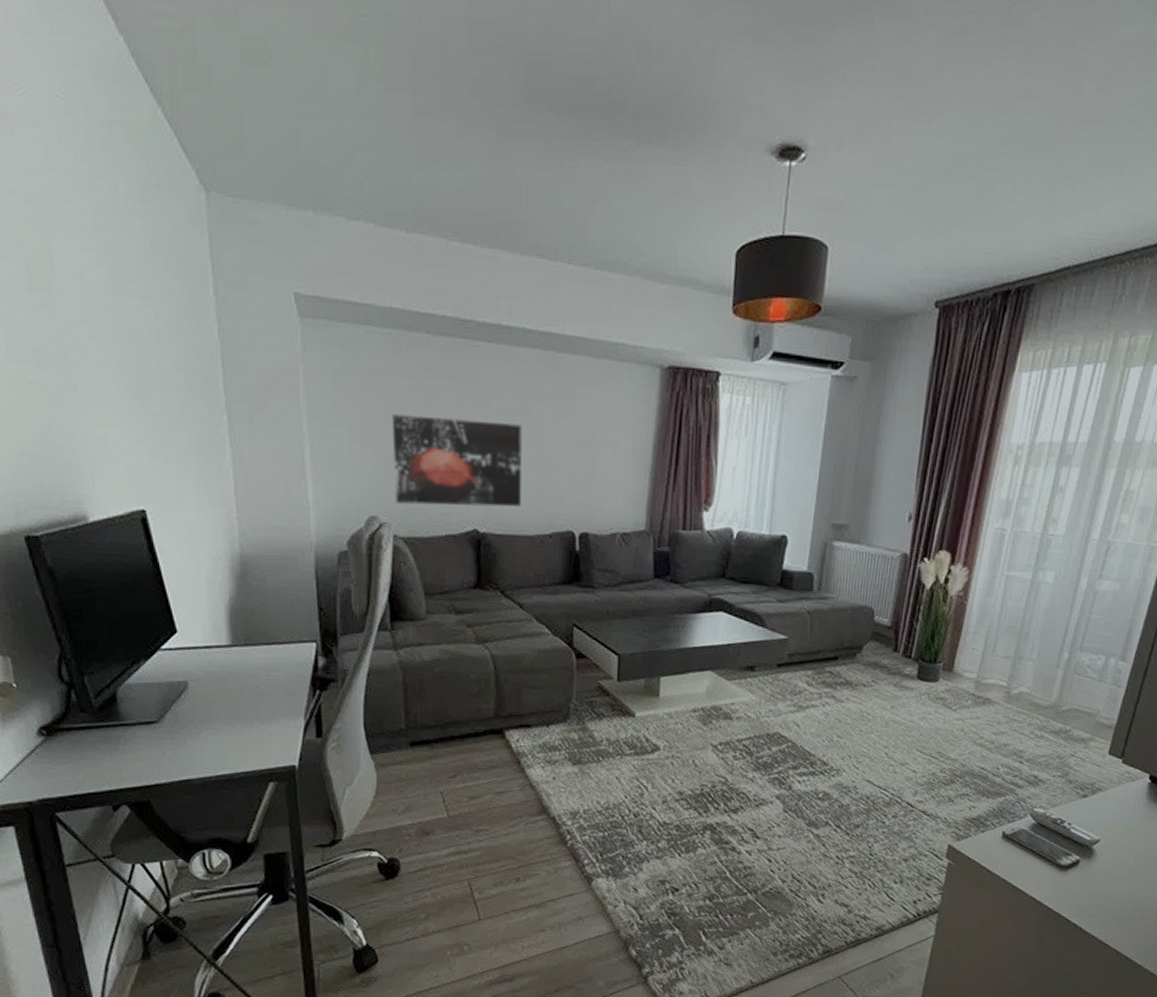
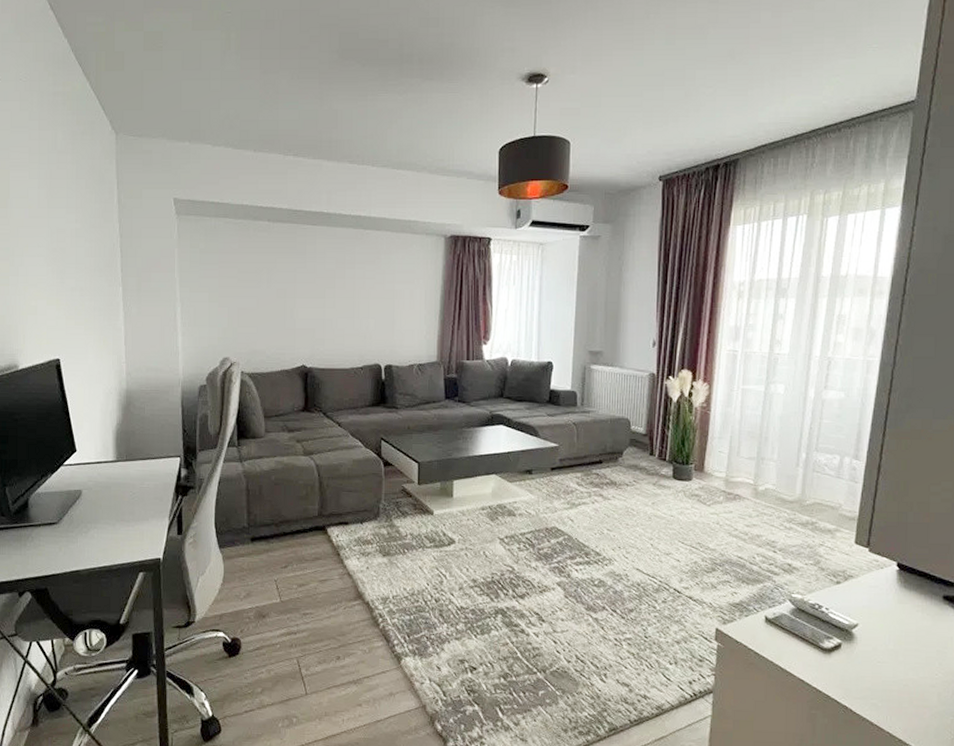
wall art: present [391,414,522,507] -> none [241,281,340,348]

